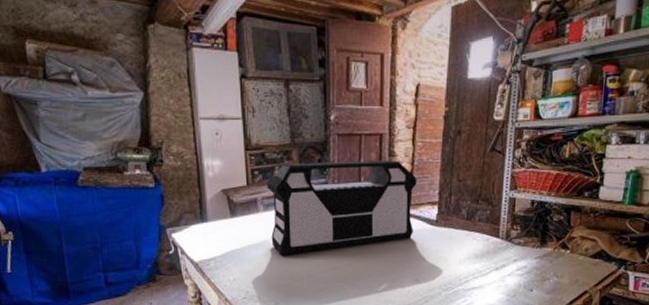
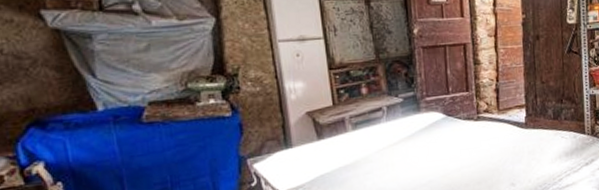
toolbox: present [266,160,417,256] -> none [353,68,505,175]

